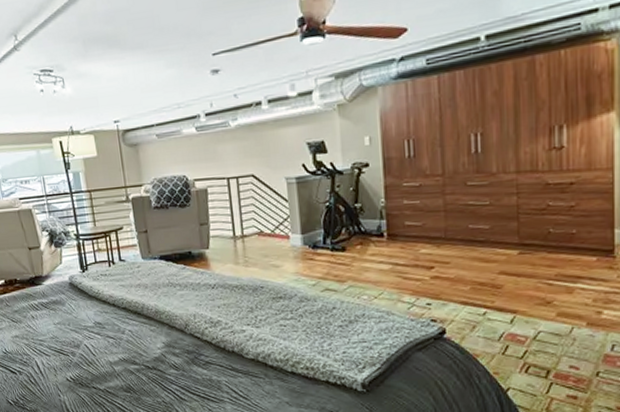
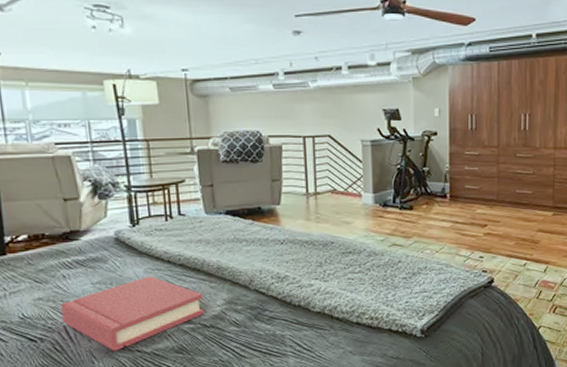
hardback book: none [32,318,147,387] -> present [61,276,204,351]

